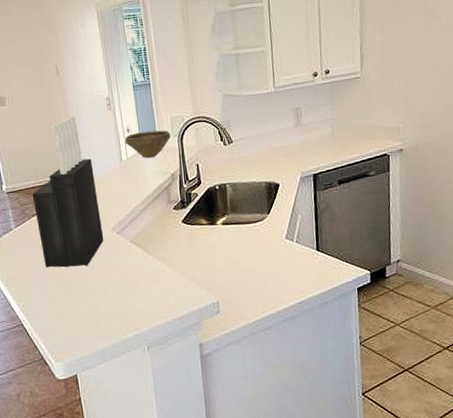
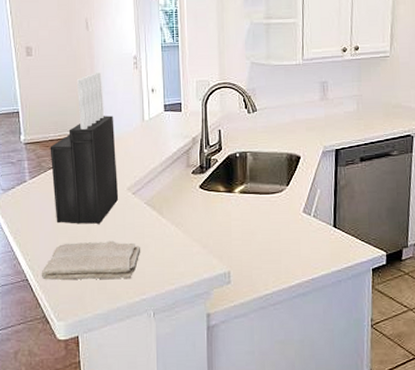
washcloth: none [36,280,130,324] -> present [42,240,141,281]
bowl: present [125,130,171,158] -> none [148,92,196,120]

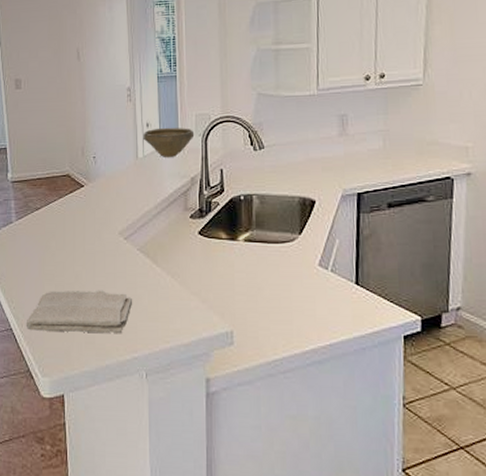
knife block: present [50,71,119,224] -> none [37,105,110,271]
bowl: none [148,92,196,120] -> present [143,127,195,157]

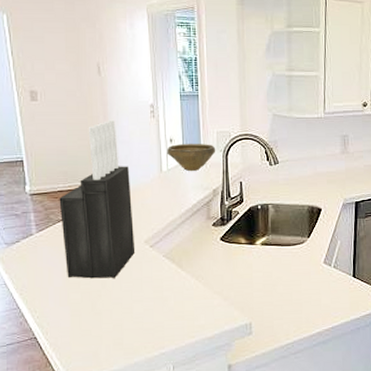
washcloth: present [27,290,133,334] -> none [52,295,160,338]
knife block: none [37,105,110,271] -> present [59,119,136,279]

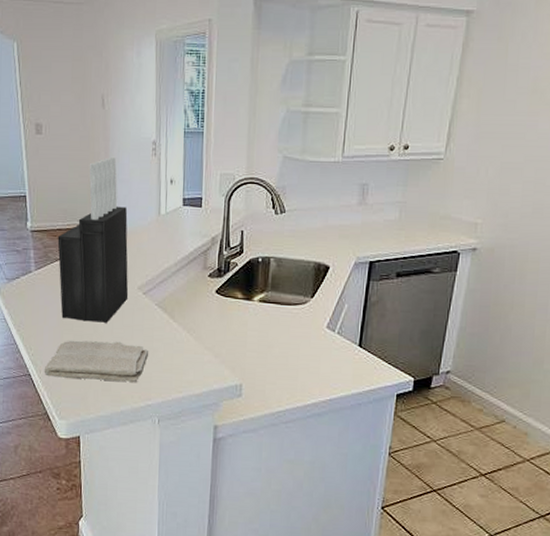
washcloth: none [52,295,160,338] -> present [45,340,149,383]
bowl: present [166,143,216,171] -> none [166,185,218,216]

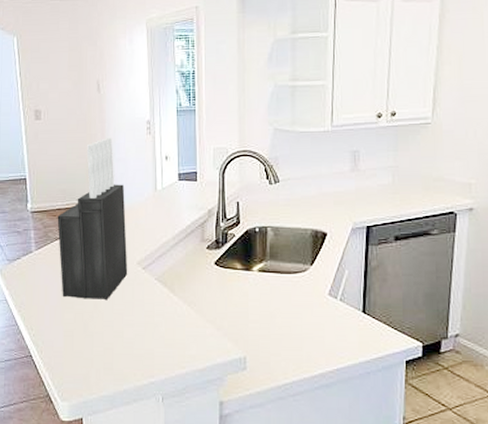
washcloth: present [45,340,149,383] -> none [46,318,151,360]

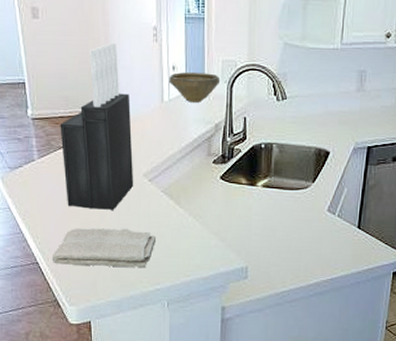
washcloth: none [46,318,151,360] -> present [53,228,157,268]
bowl: none [161,160,212,190] -> present [168,71,221,102]

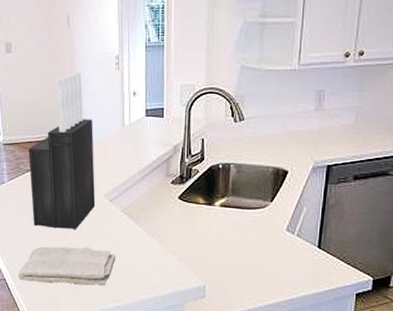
bowl: present [168,71,221,102] -> none [129,96,179,125]

